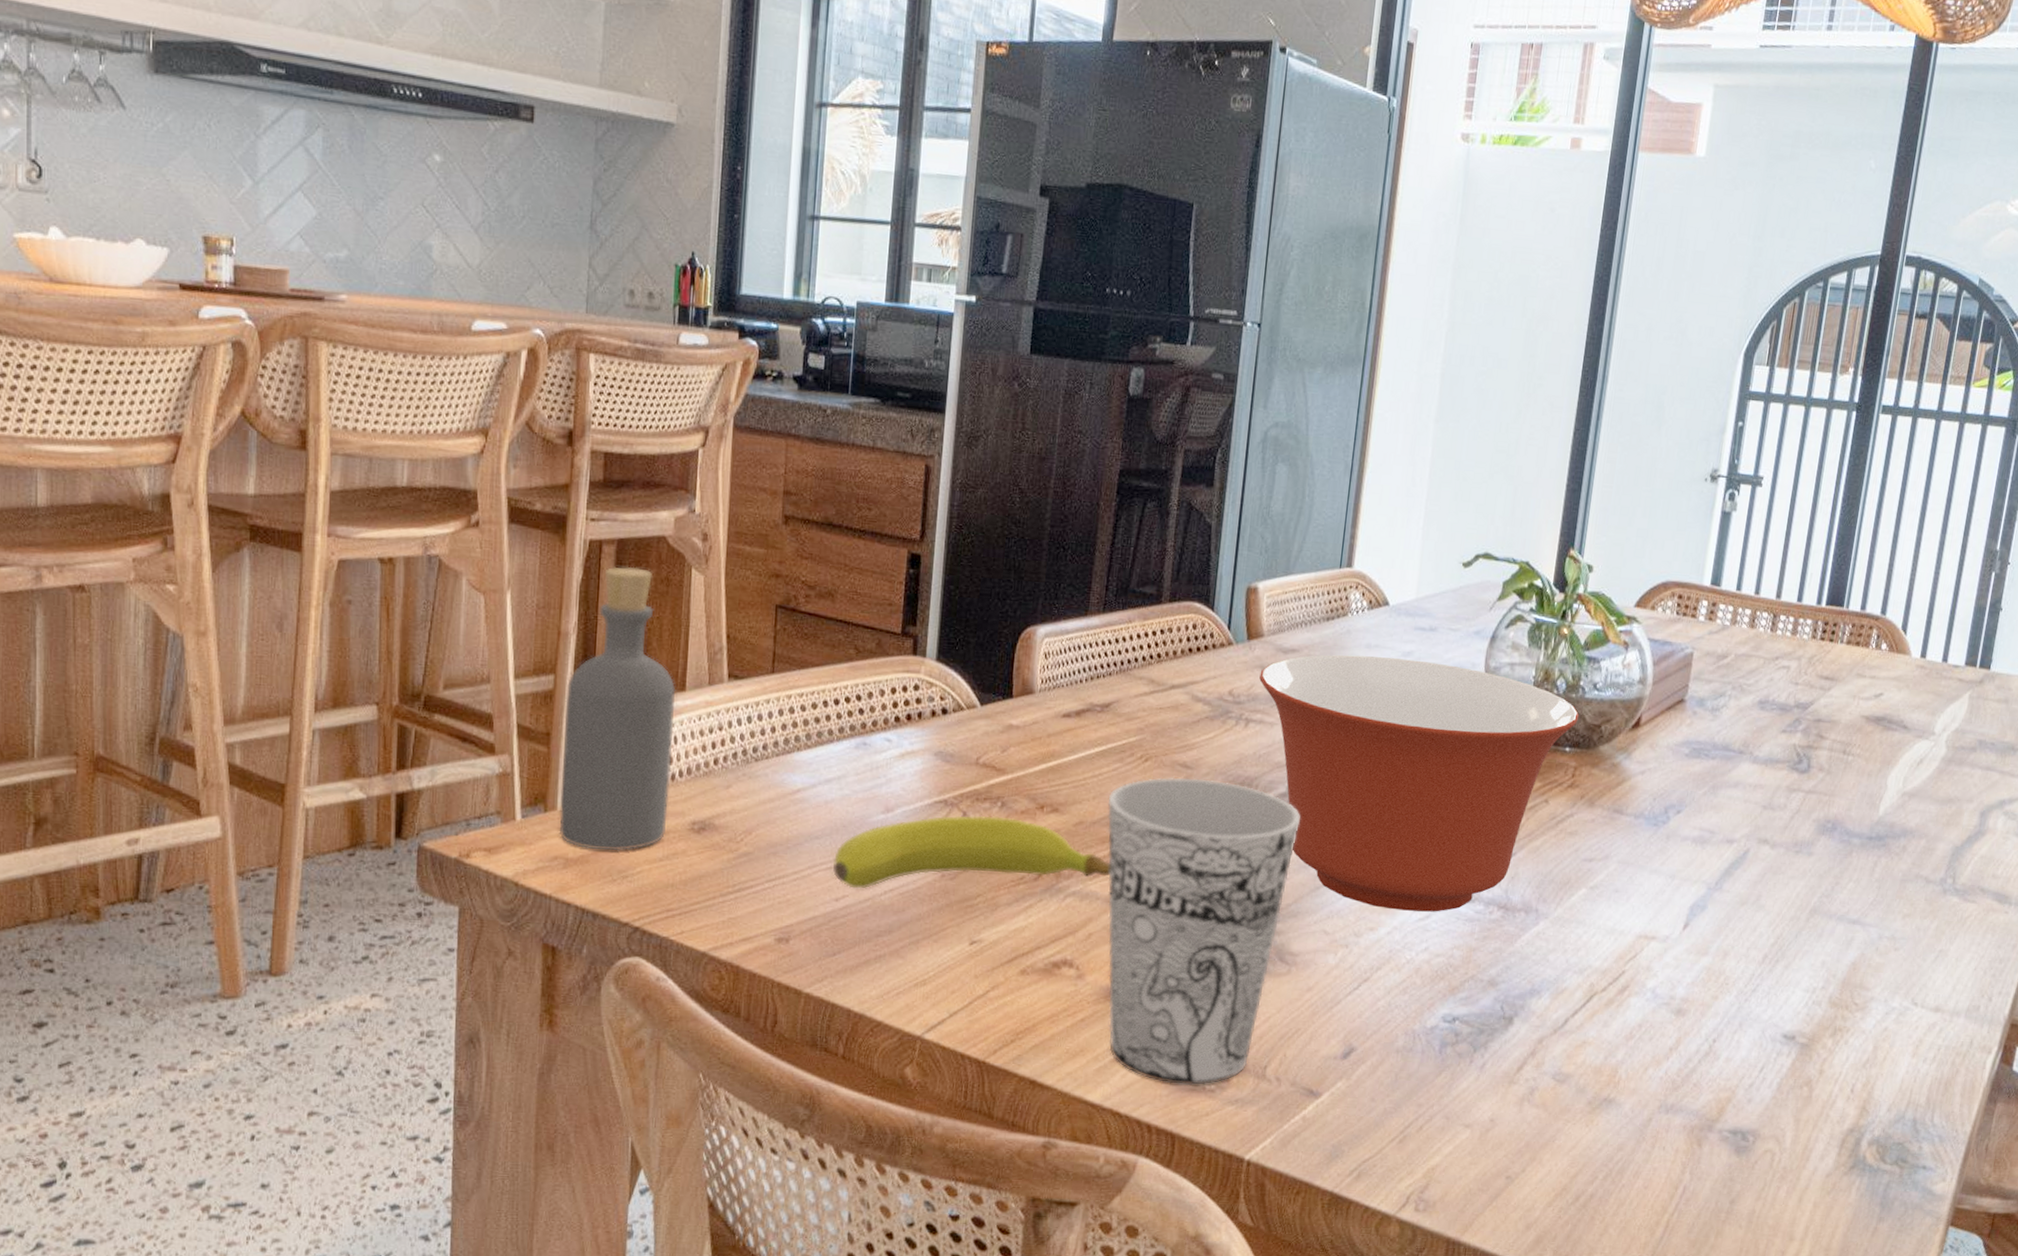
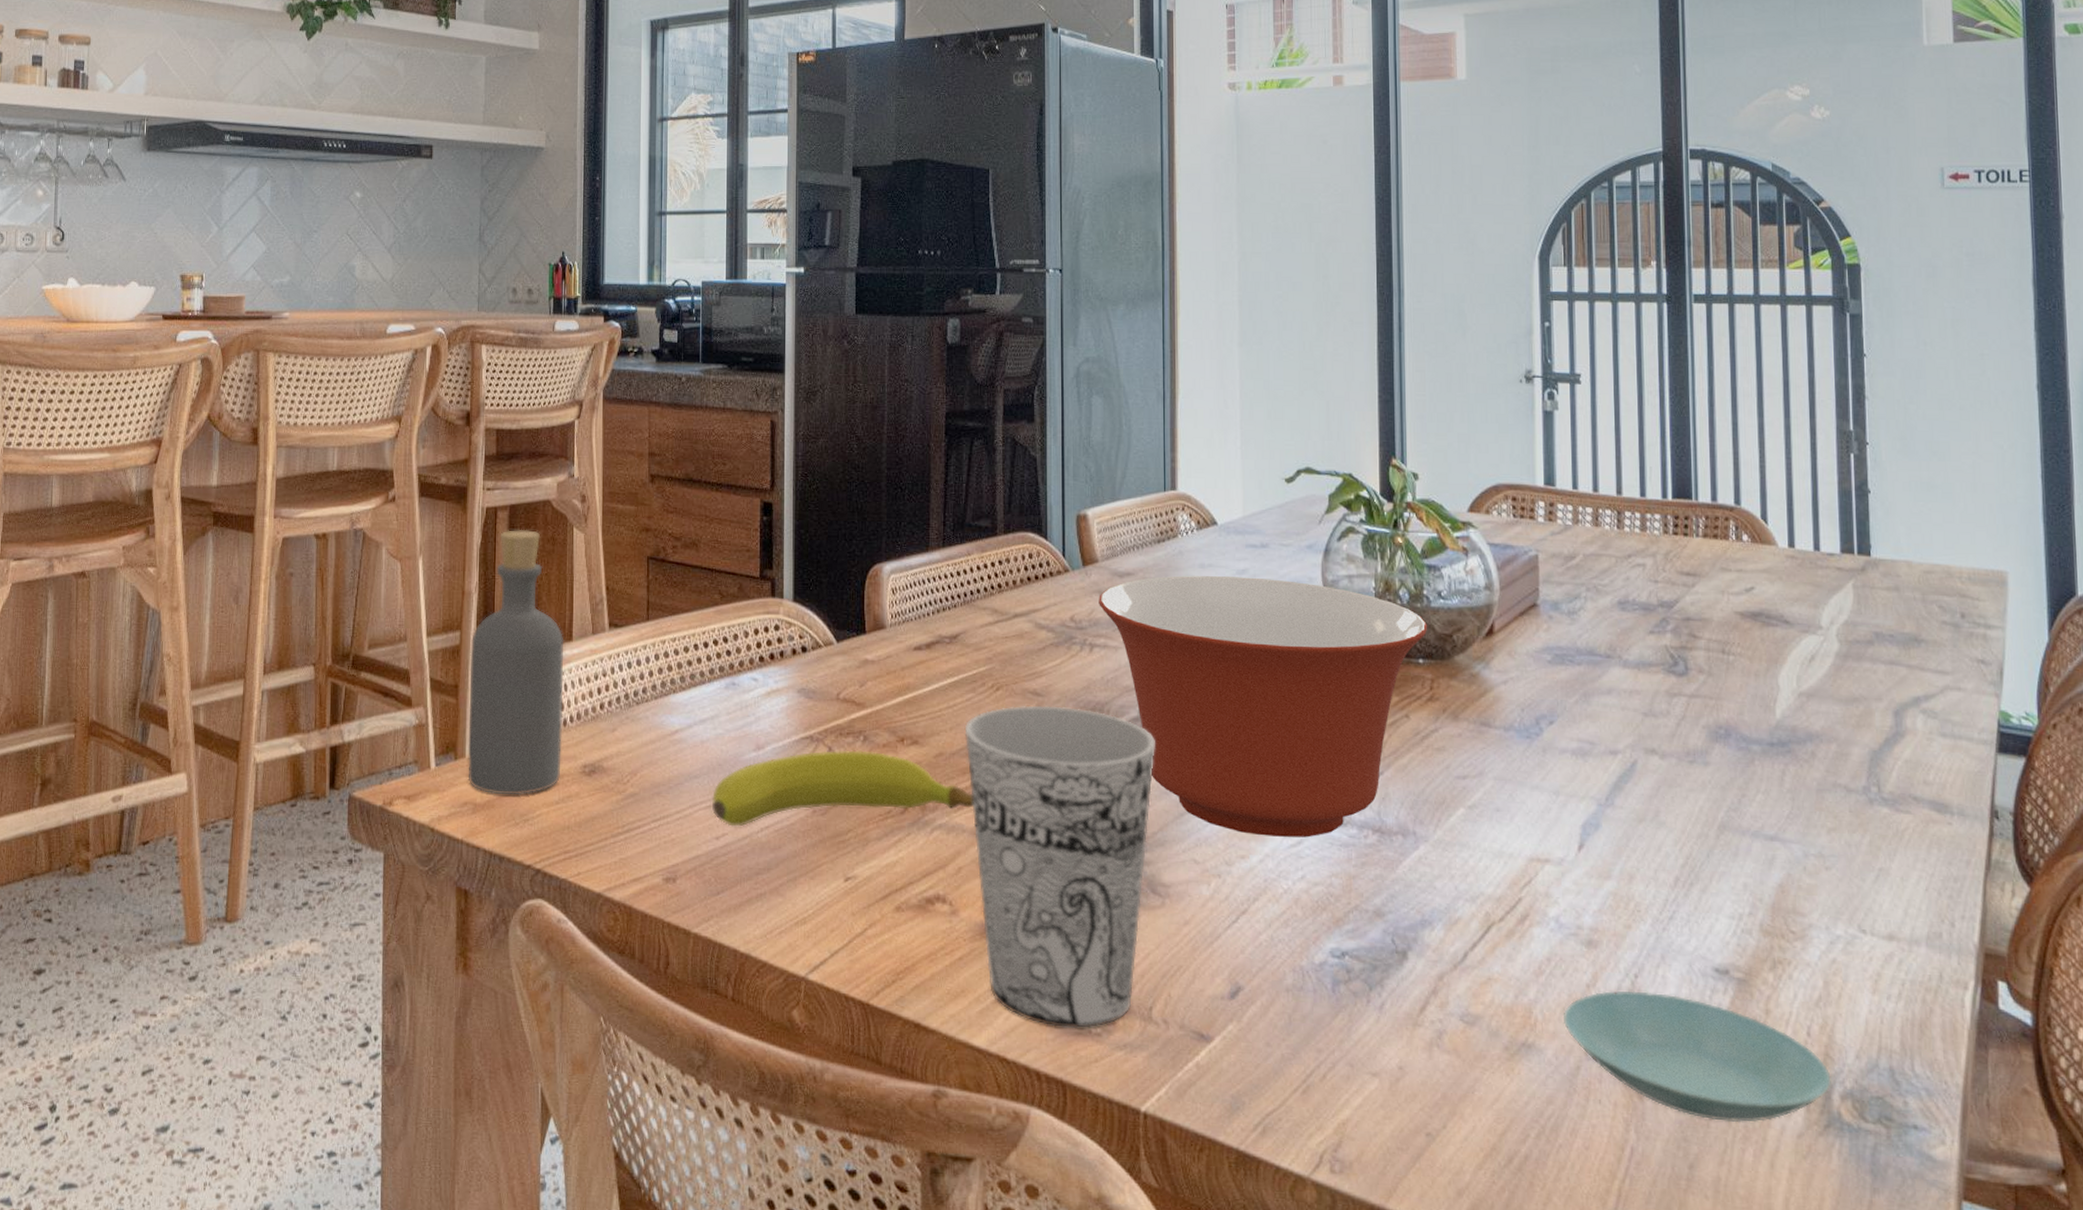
saucer: none [1643,1053,1864,1165] -> present [1562,990,1831,1123]

